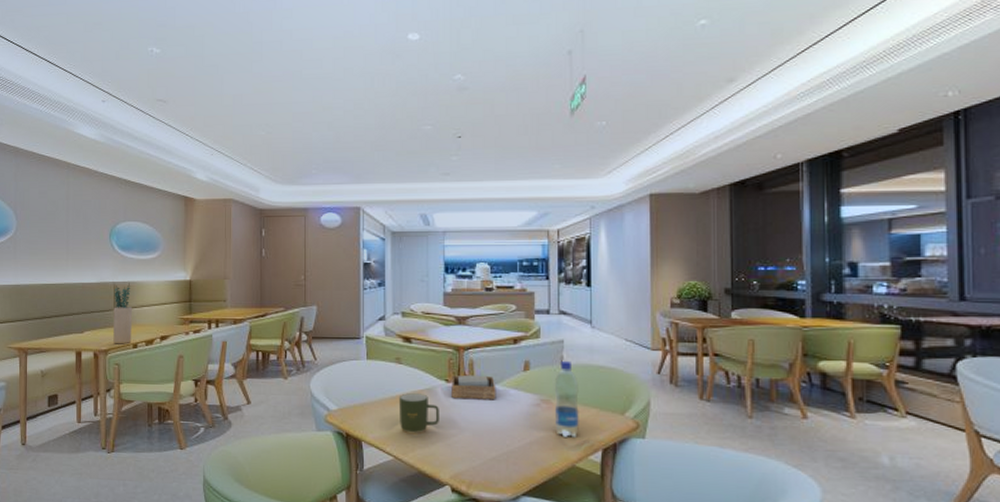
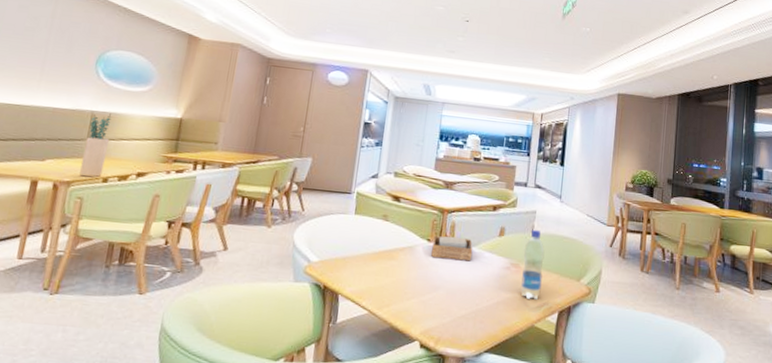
mug: present [398,393,439,433] -> none [378,250,419,289]

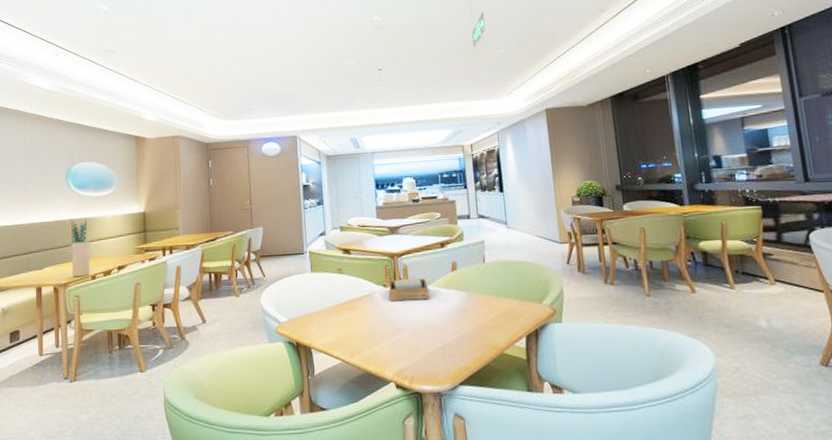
bottle: present [520,229,545,300] -> none [480,258,504,328]

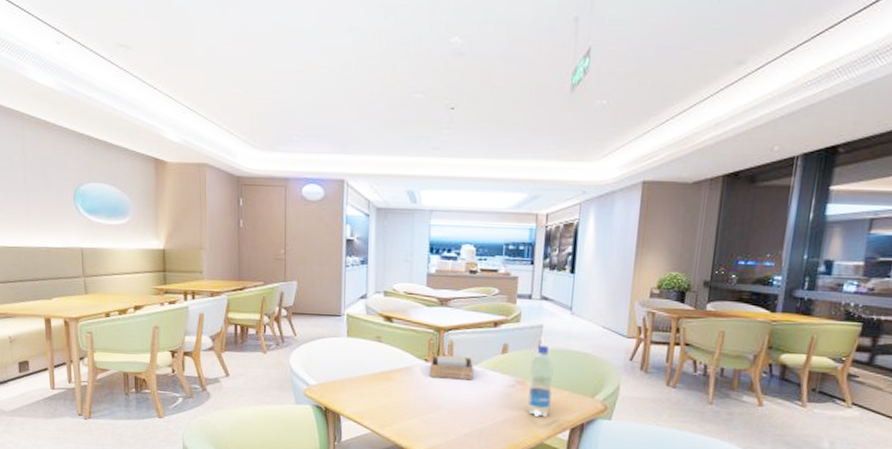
vase: present [72,219,90,278] -> none [82,249,104,313]
bottle: none [480,258,504,328] -> present [528,344,554,417]

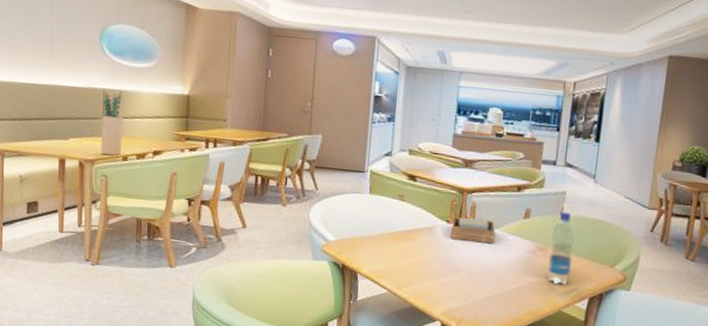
vase: none [82,249,104,313] -> present [101,91,123,156]

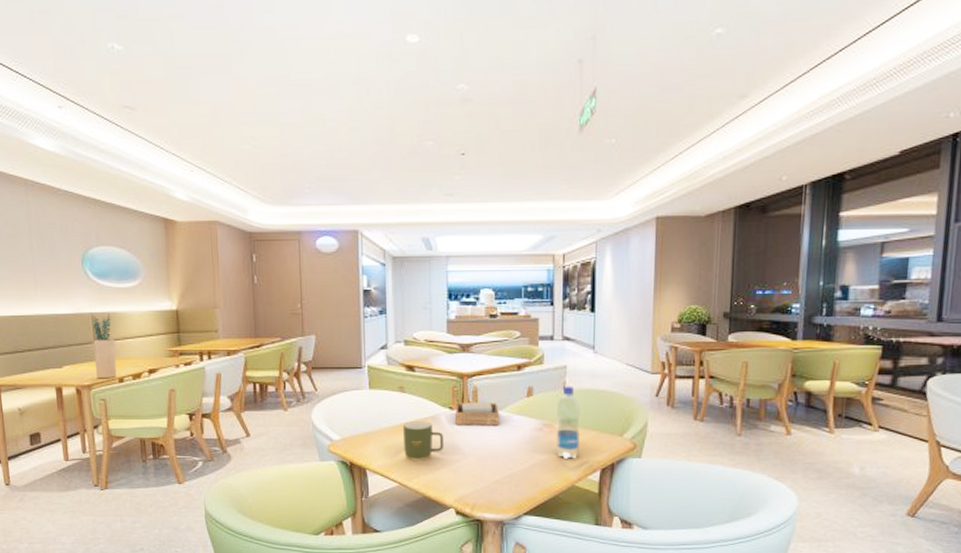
mug: none [397,230,438,270] -> present [402,421,443,460]

